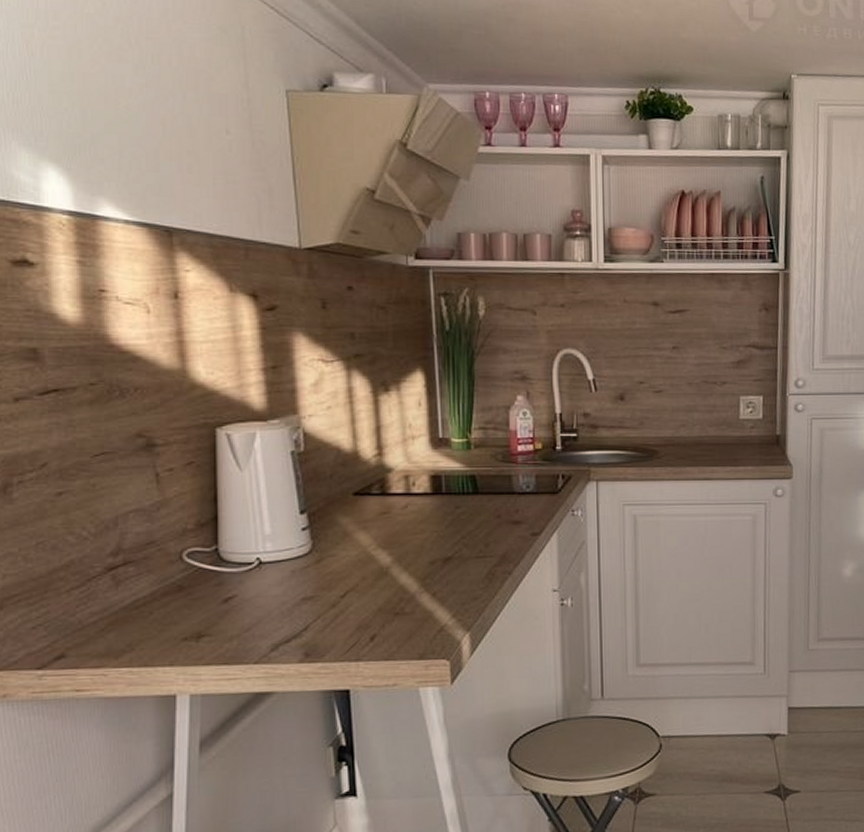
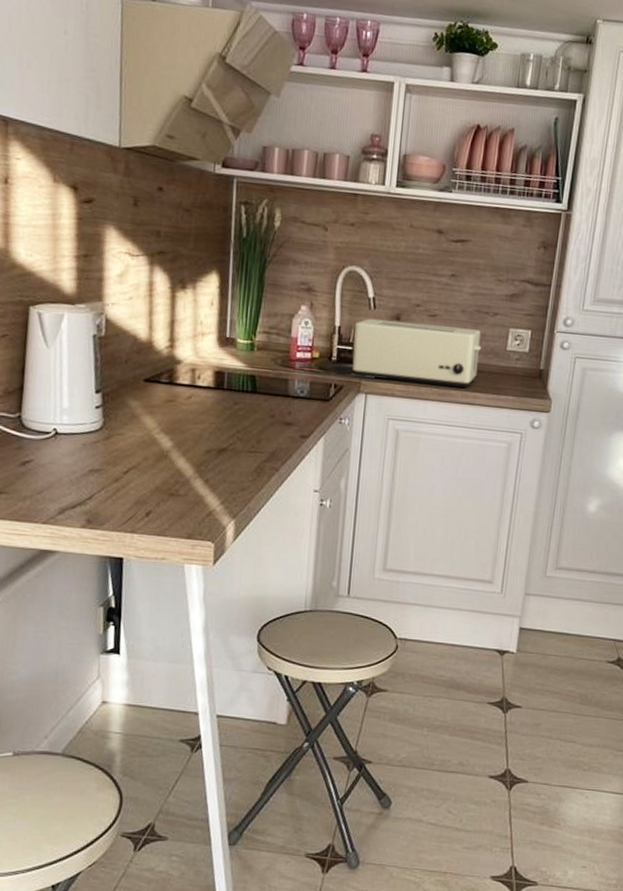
toaster: none [577,401,714,464] -> present [351,318,482,388]

